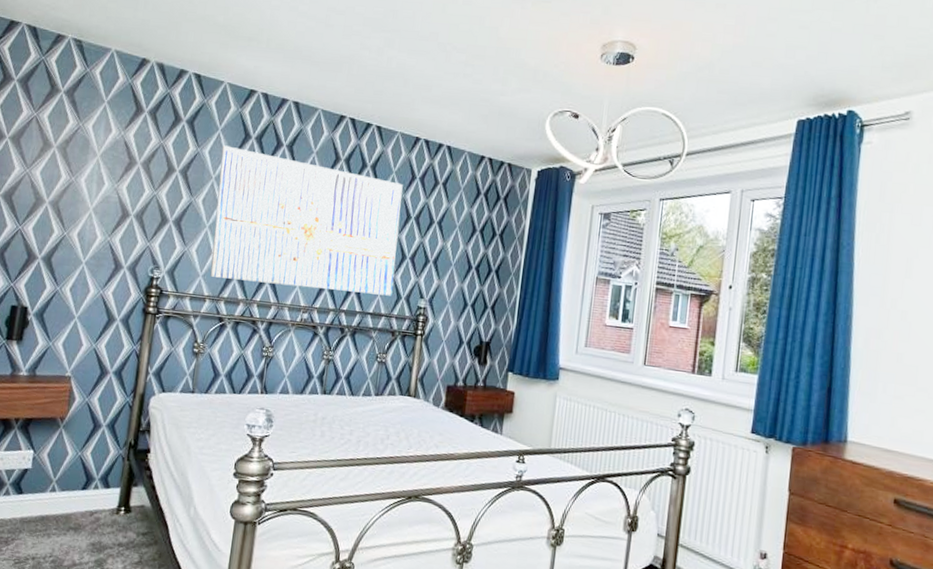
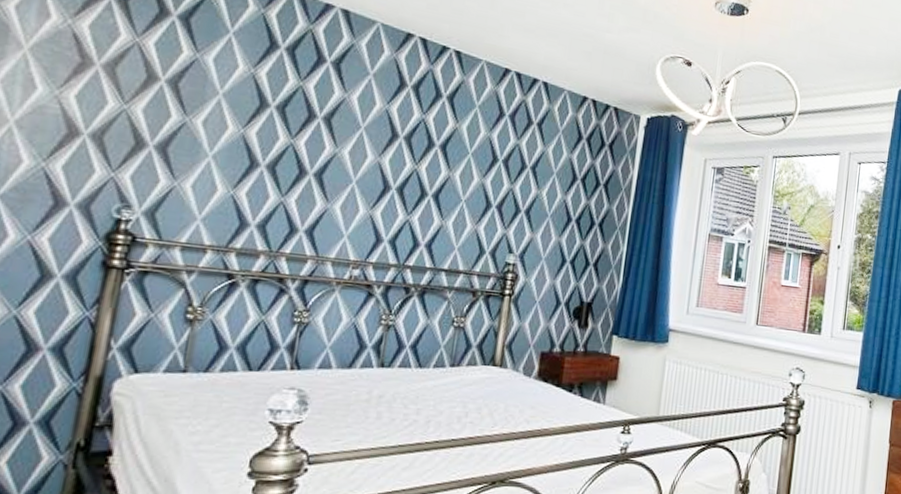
wall art: present [210,145,403,296] -> none [213,53,488,250]

